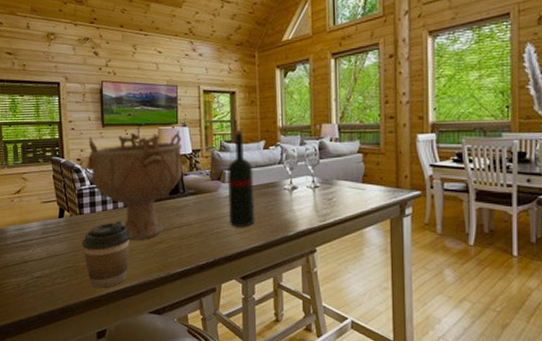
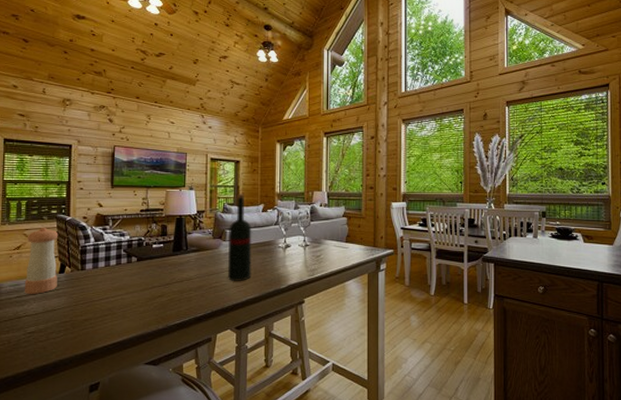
pepper shaker: none [25,170,58,239] -> present [24,227,59,294]
coffee cup: present [81,221,131,288] -> none [81,276,132,342]
decorative bowl: present [89,131,183,240] -> none [97,193,188,294]

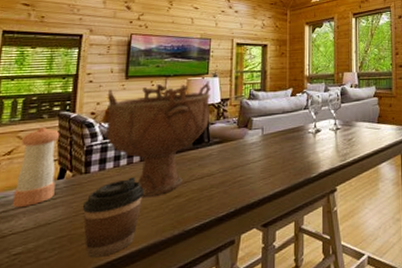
coffee cup: none [81,276,132,342] -> present [82,177,144,258]
decorative bowl: none [97,193,188,294] -> present [106,81,212,197]
wine bottle: present [228,193,252,281] -> none [254,78,280,173]

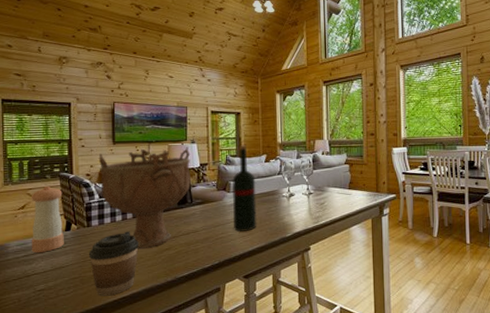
wine bottle: none [254,78,280,173] -> present [232,145,257,232]

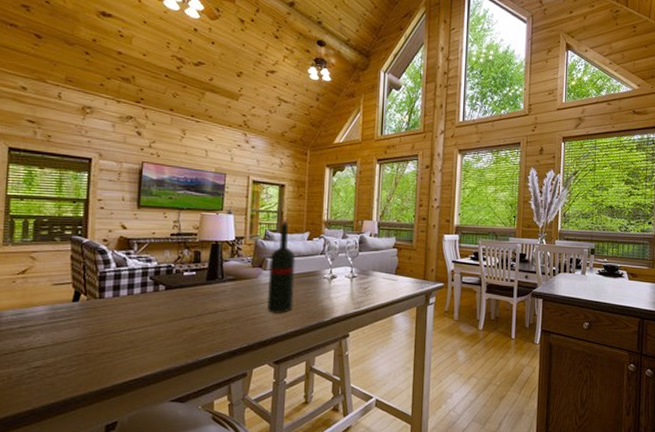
pepper shaker: present [31,185,64,253] -> none [29,249,73,324]
coffee cup: present [88,231,139,296] -> none [98,306,158,377]
decorative bowl: present [99,147,191,248] -> none [119,217,226,326]

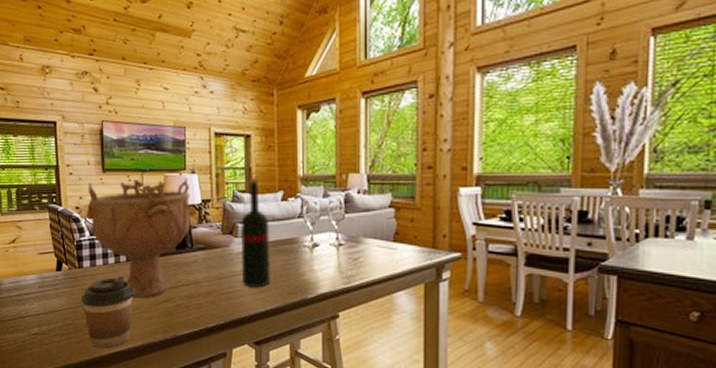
coffee cup: none [98,306,158,377] -> present [81,276,134,349]
decorative bowl: none [119,217,226,326] -> present [88,178,191,298]

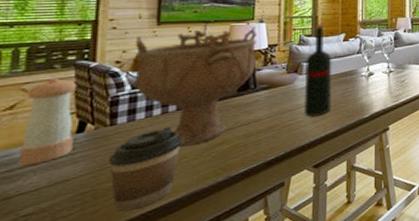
pepper shaker: none [20,218,56,293] -> present [18,77,78,166]

